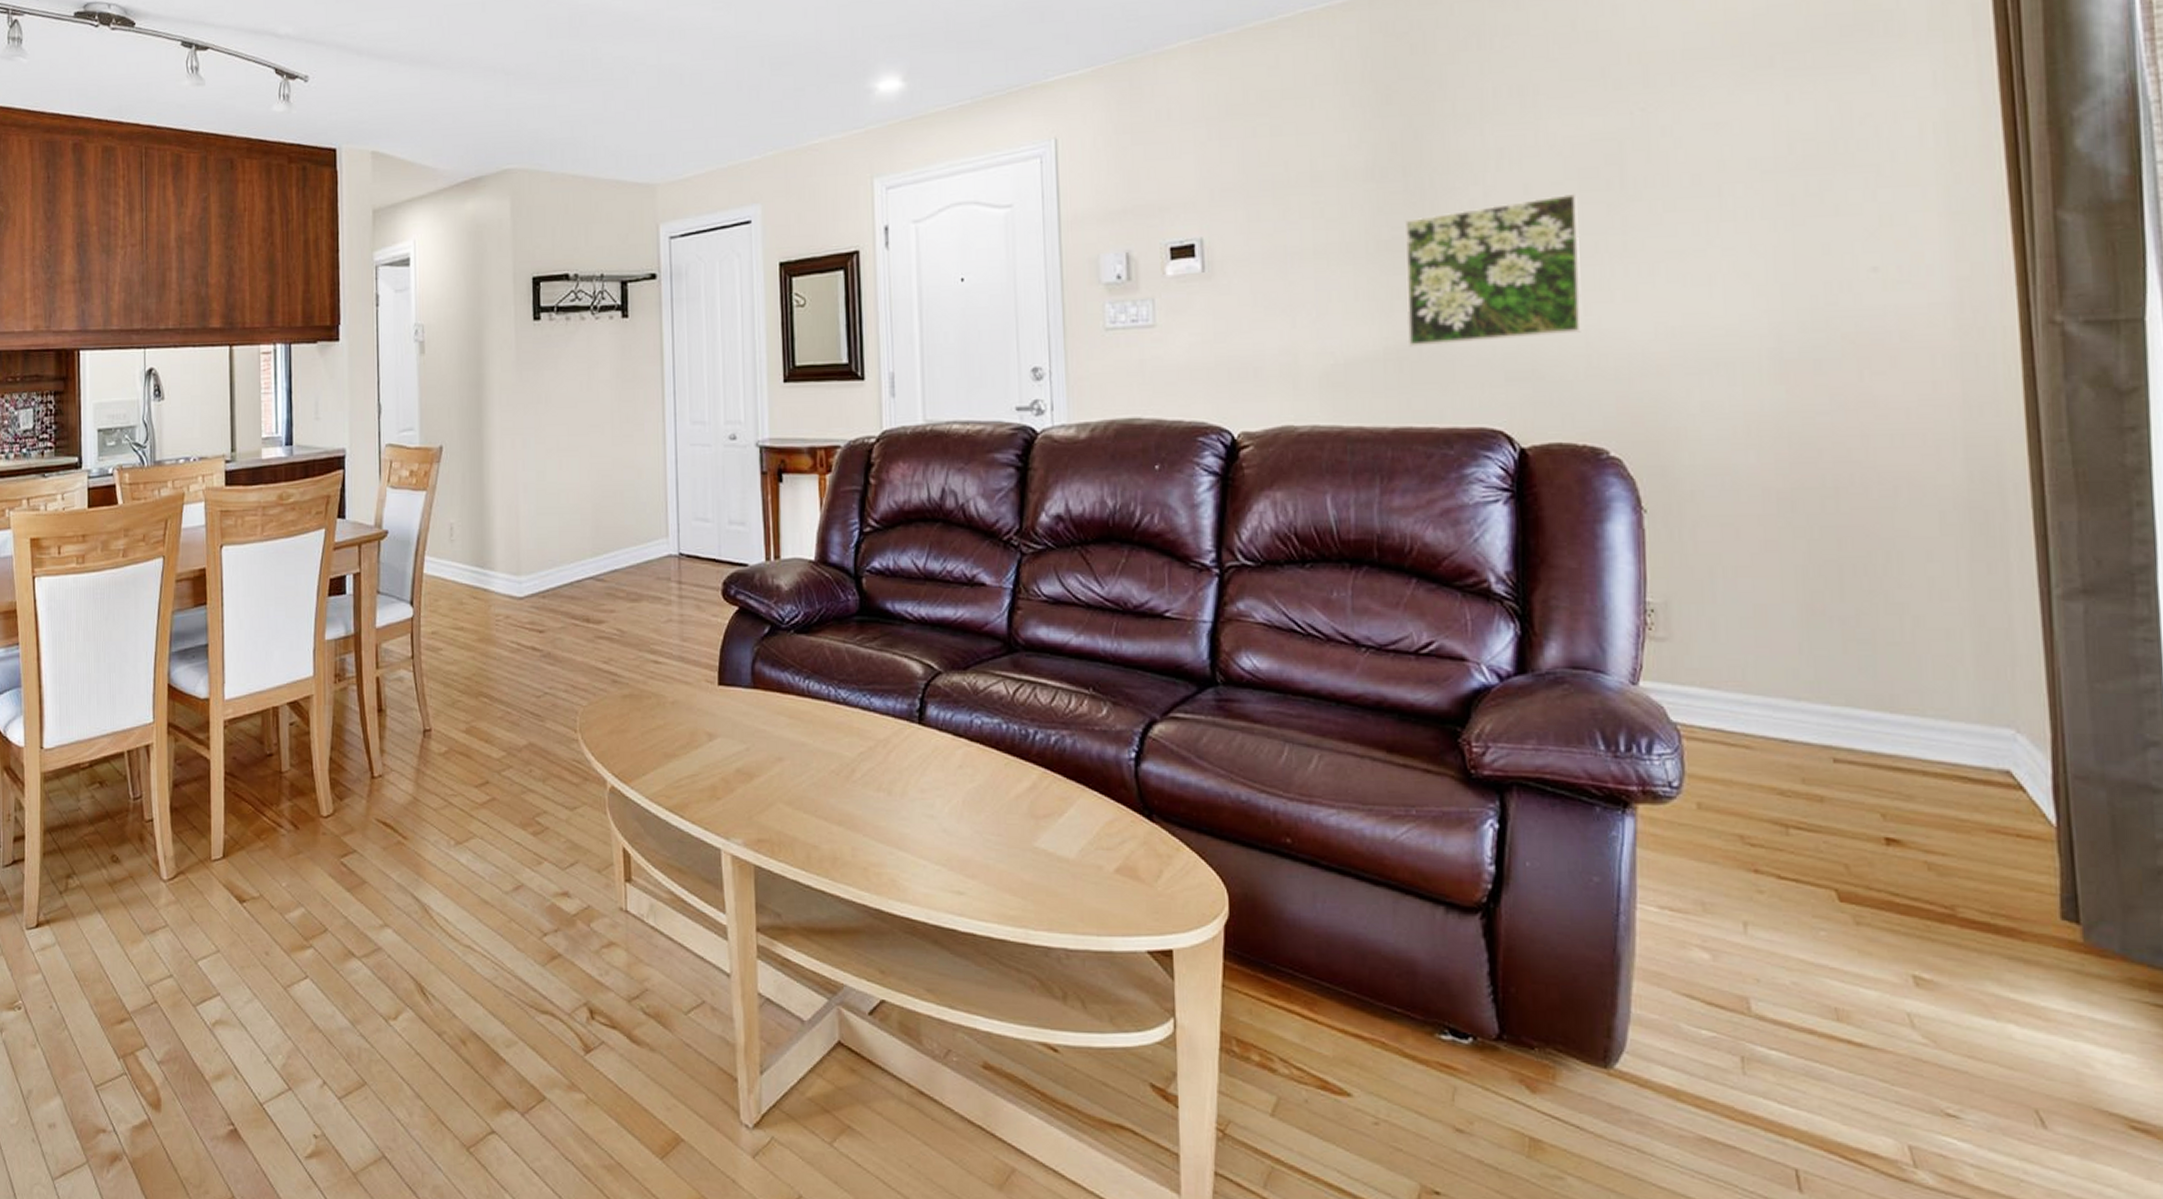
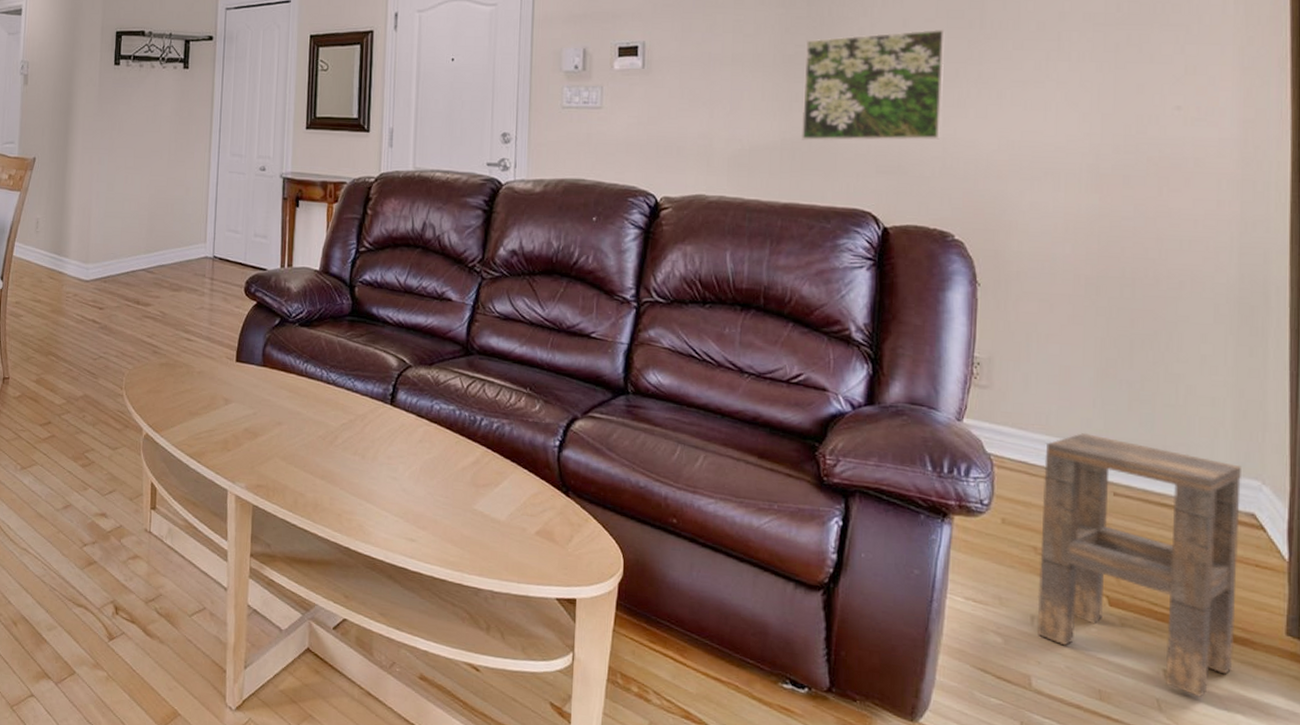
side table: none [1744,687,1998,1006] -> present [1037,433,1241,697]

